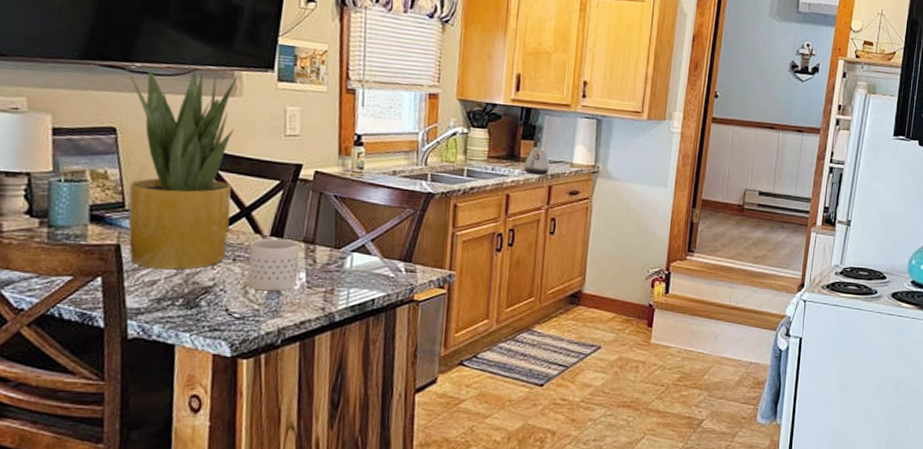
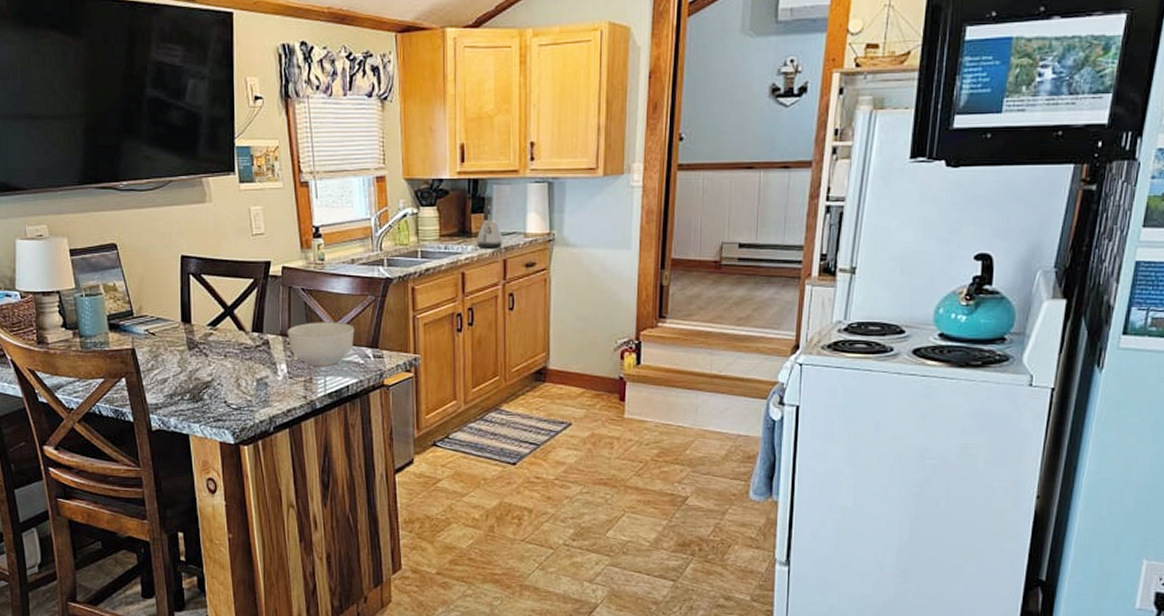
planter: present [126,68,238,270] -> none [116,182,218,368]
mug: present [247,238,300,292] -> none [235,334,280,383]
bowl: none [311,230,389,279] -> present [287,322,355,368]

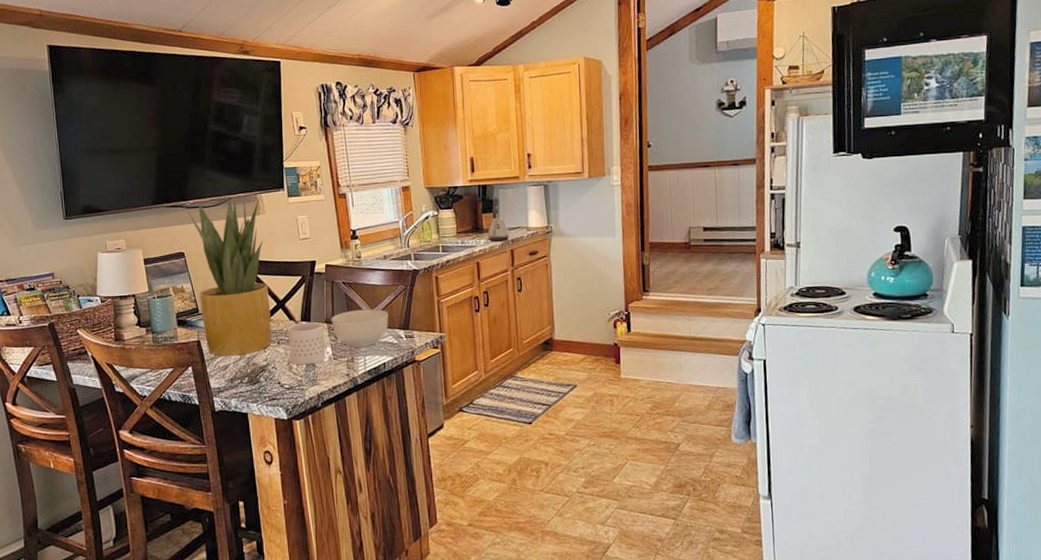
planter: none [116,182,218,368] -> present [184,198,272,357]
mug: none [235,334,280,383] -> present [287,322,326,365]

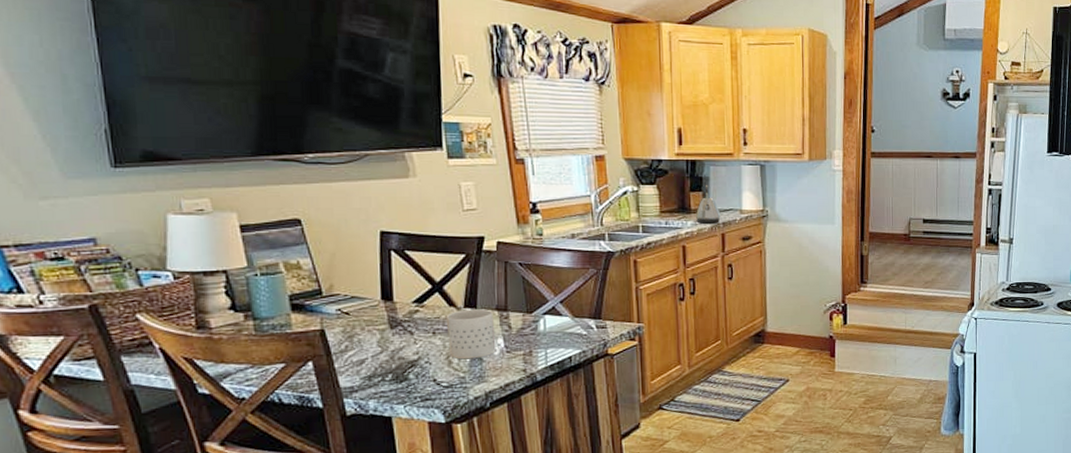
planter: present [184,198,272,357] -> none [300,156,425,349]
bowl: present [331,309,389,349] -> none [503,295,577,340]

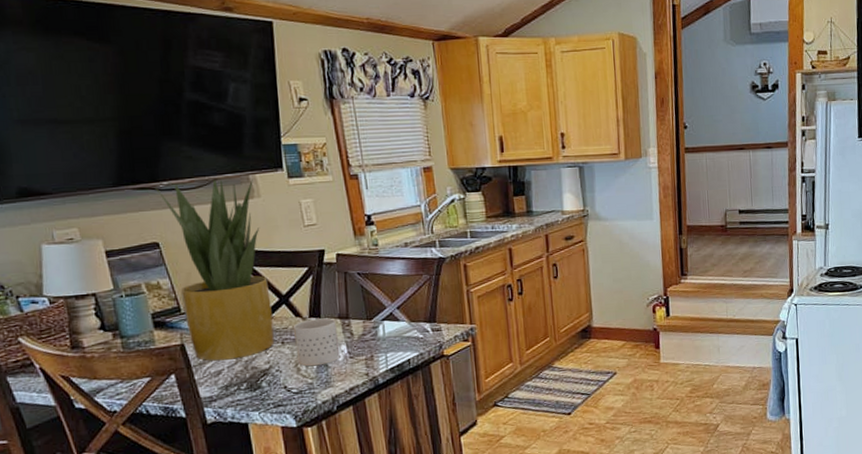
planter: none [300,156,425,349] -> present [156,179,275,361]
kettle: present [695,184,721,225] -> none [519,188,544,227]

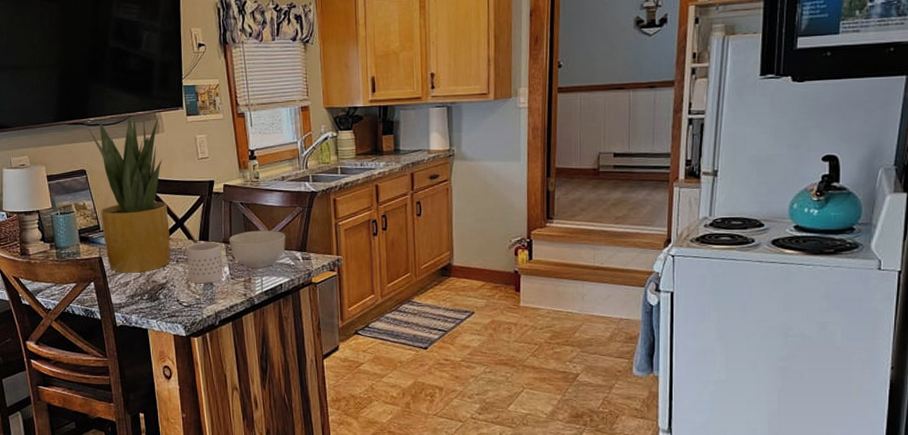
bowl: none [345,301,413,345] -> present [228,230,286,269]

